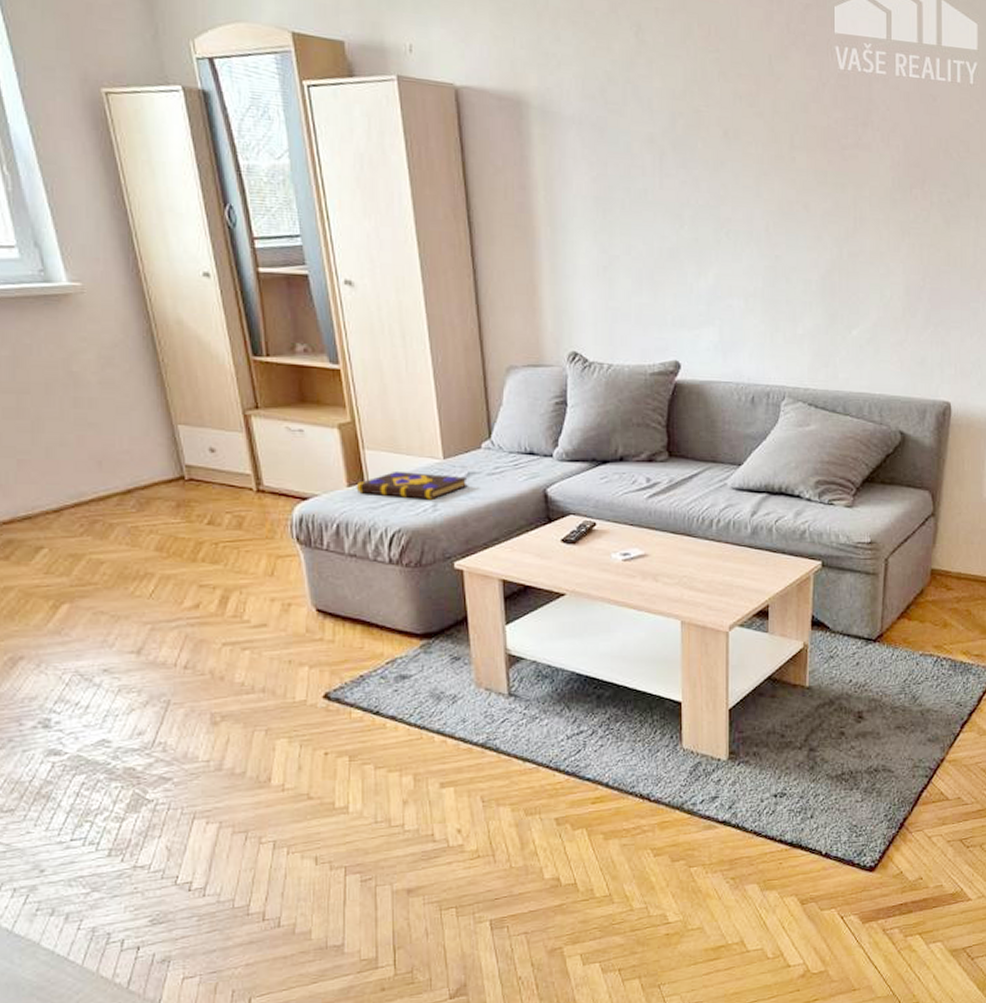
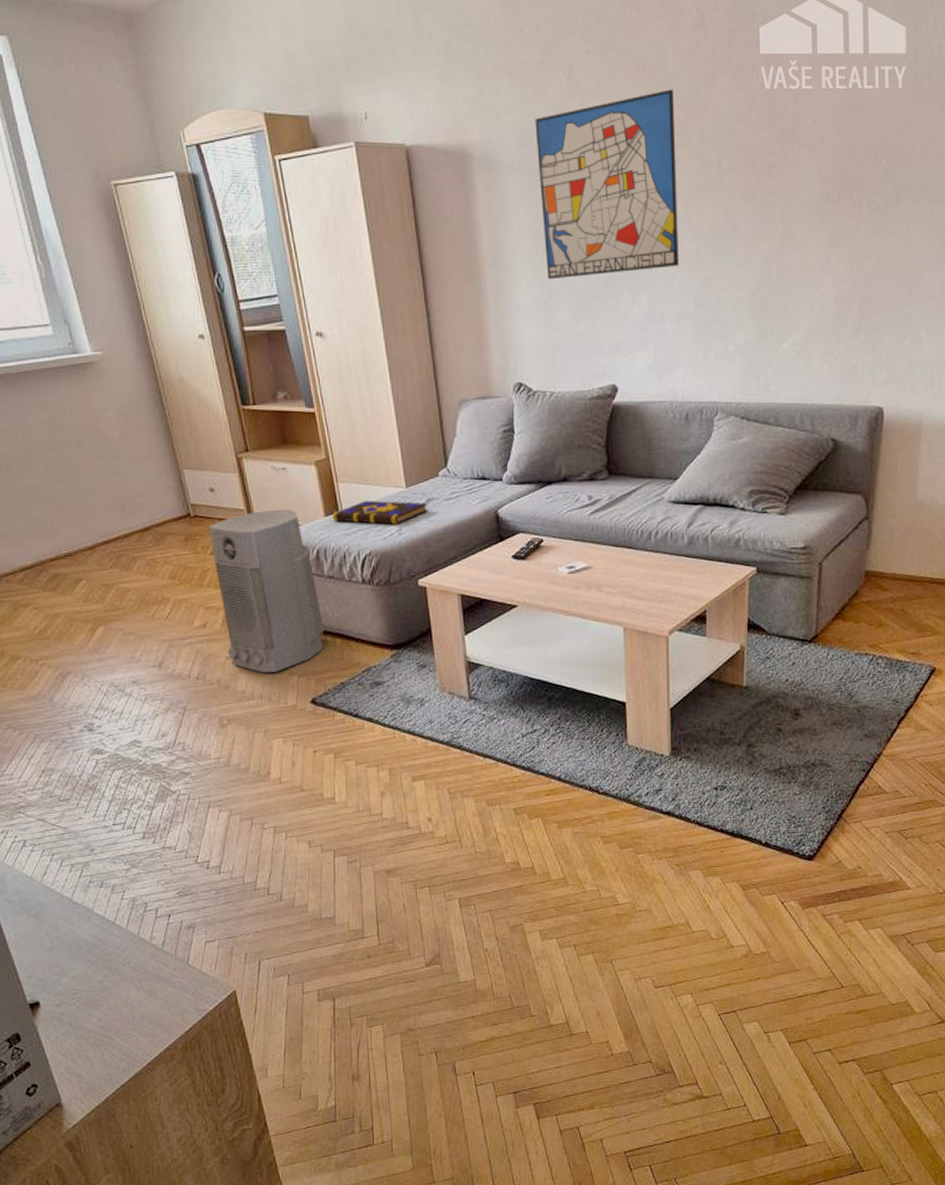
air purifier: none [207,476,343,662] -> present [209,509,324,673]
wall art: none [599,58,748,245] -> present [535,89,679,280]

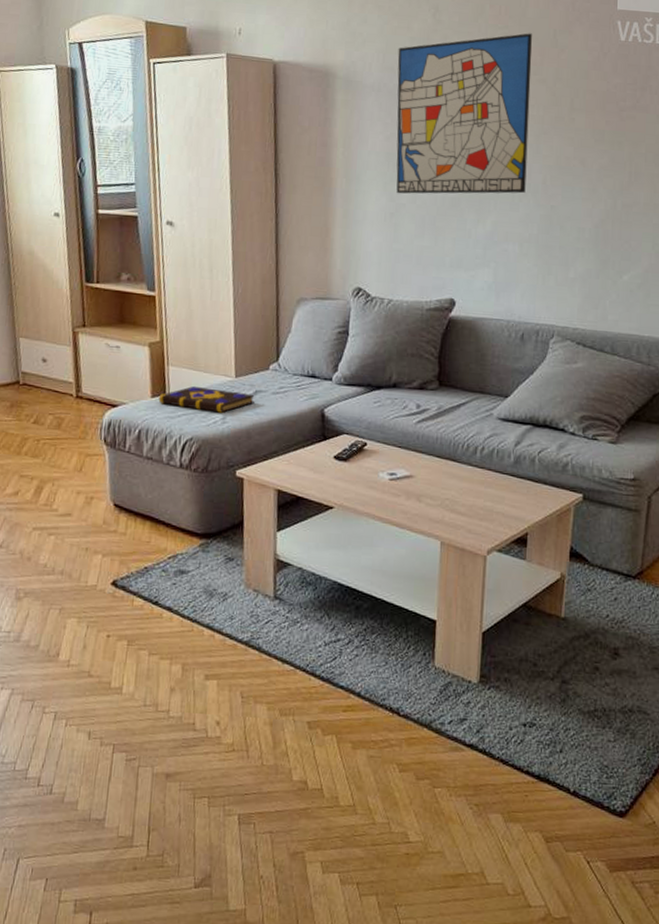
air purifier: present [209,509,324,673] -> none [35,385,136,549]

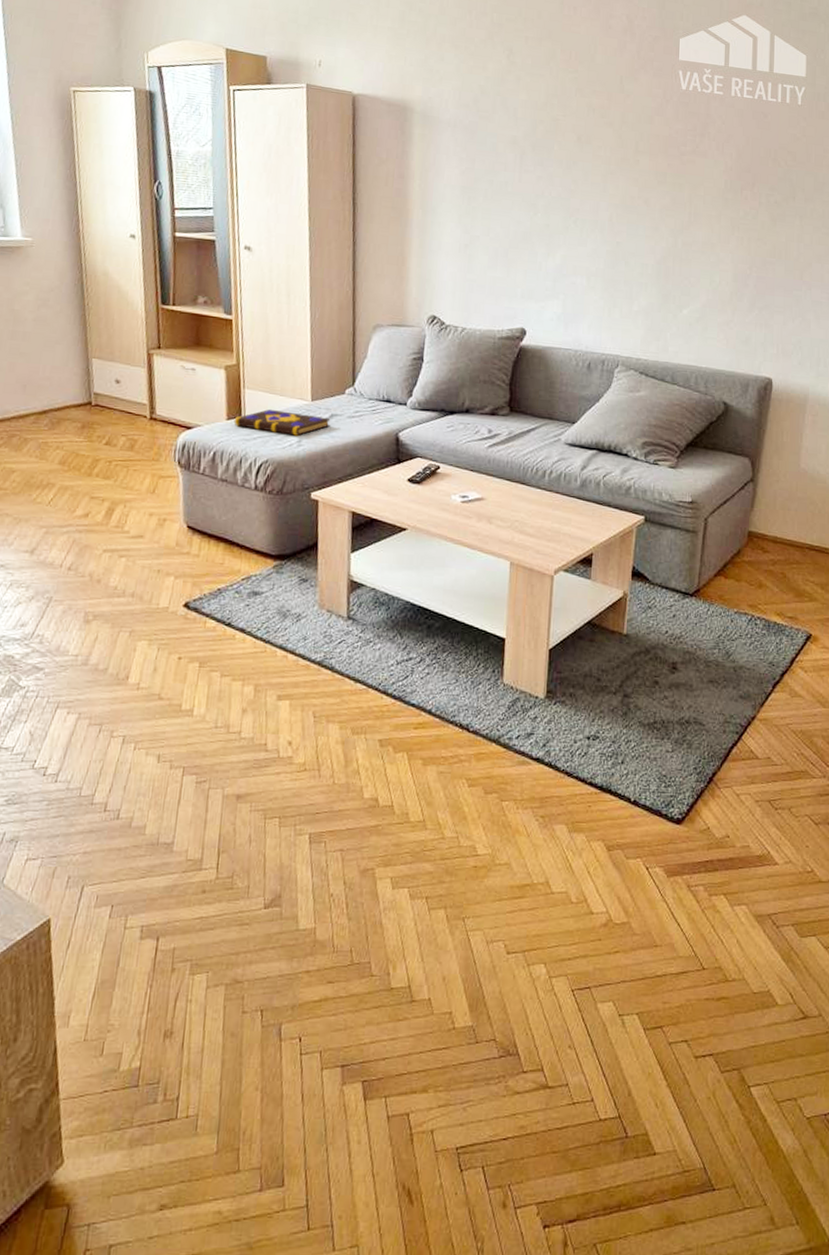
wall art: present [396,33,532,194] -> none [470,78,600,230]

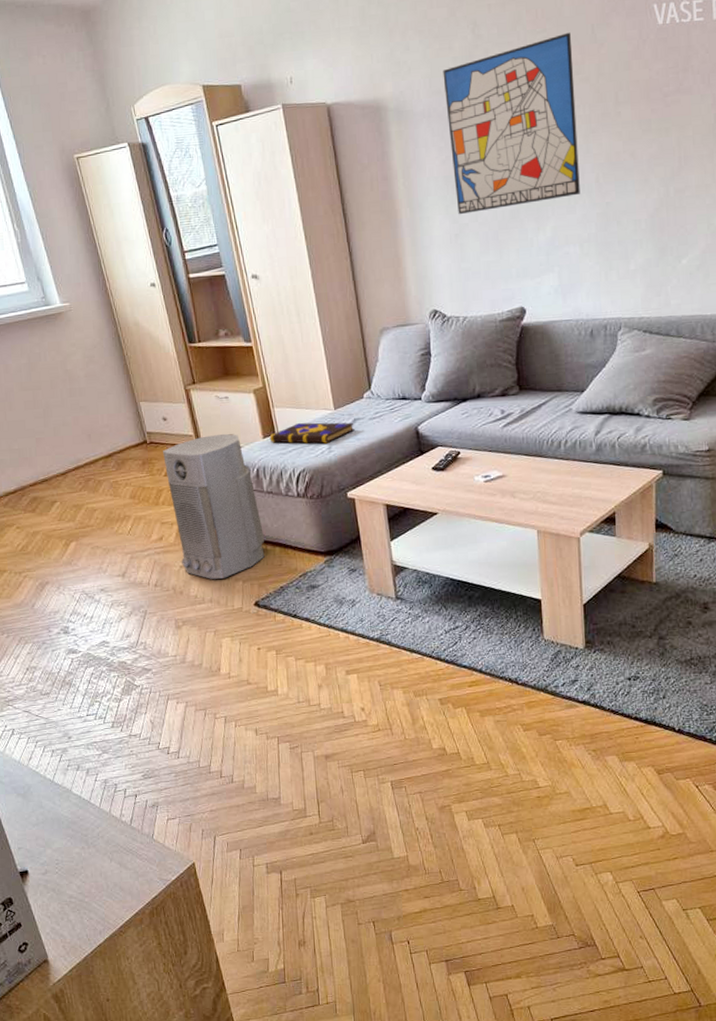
air purifier: none [106,407,210,571] -> present [163,433,265,579]
wall art: none [470,78,600,230] -> present [443,32,580,215]

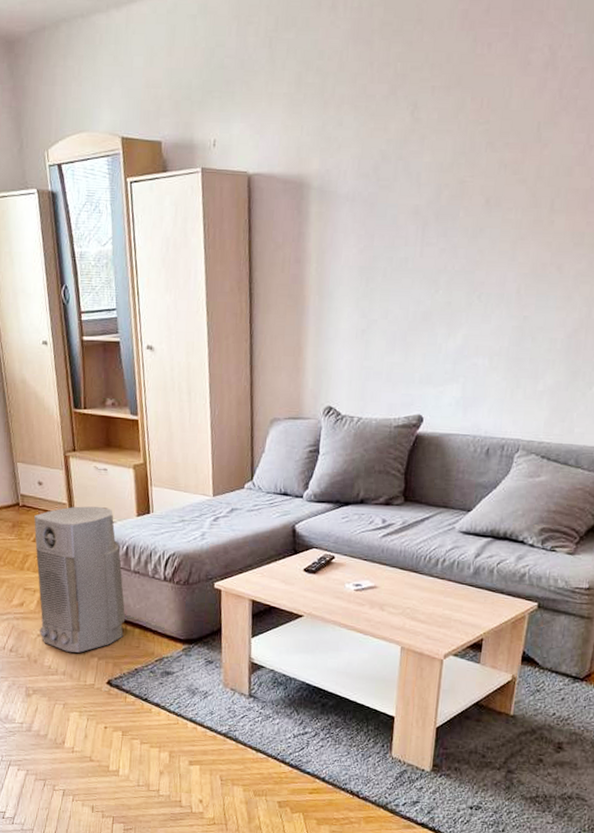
book: present [269,422,355,444] -> none [143,505,231,530]
wall art: present [443,32,580,215] -> none [368,127,515,310]

